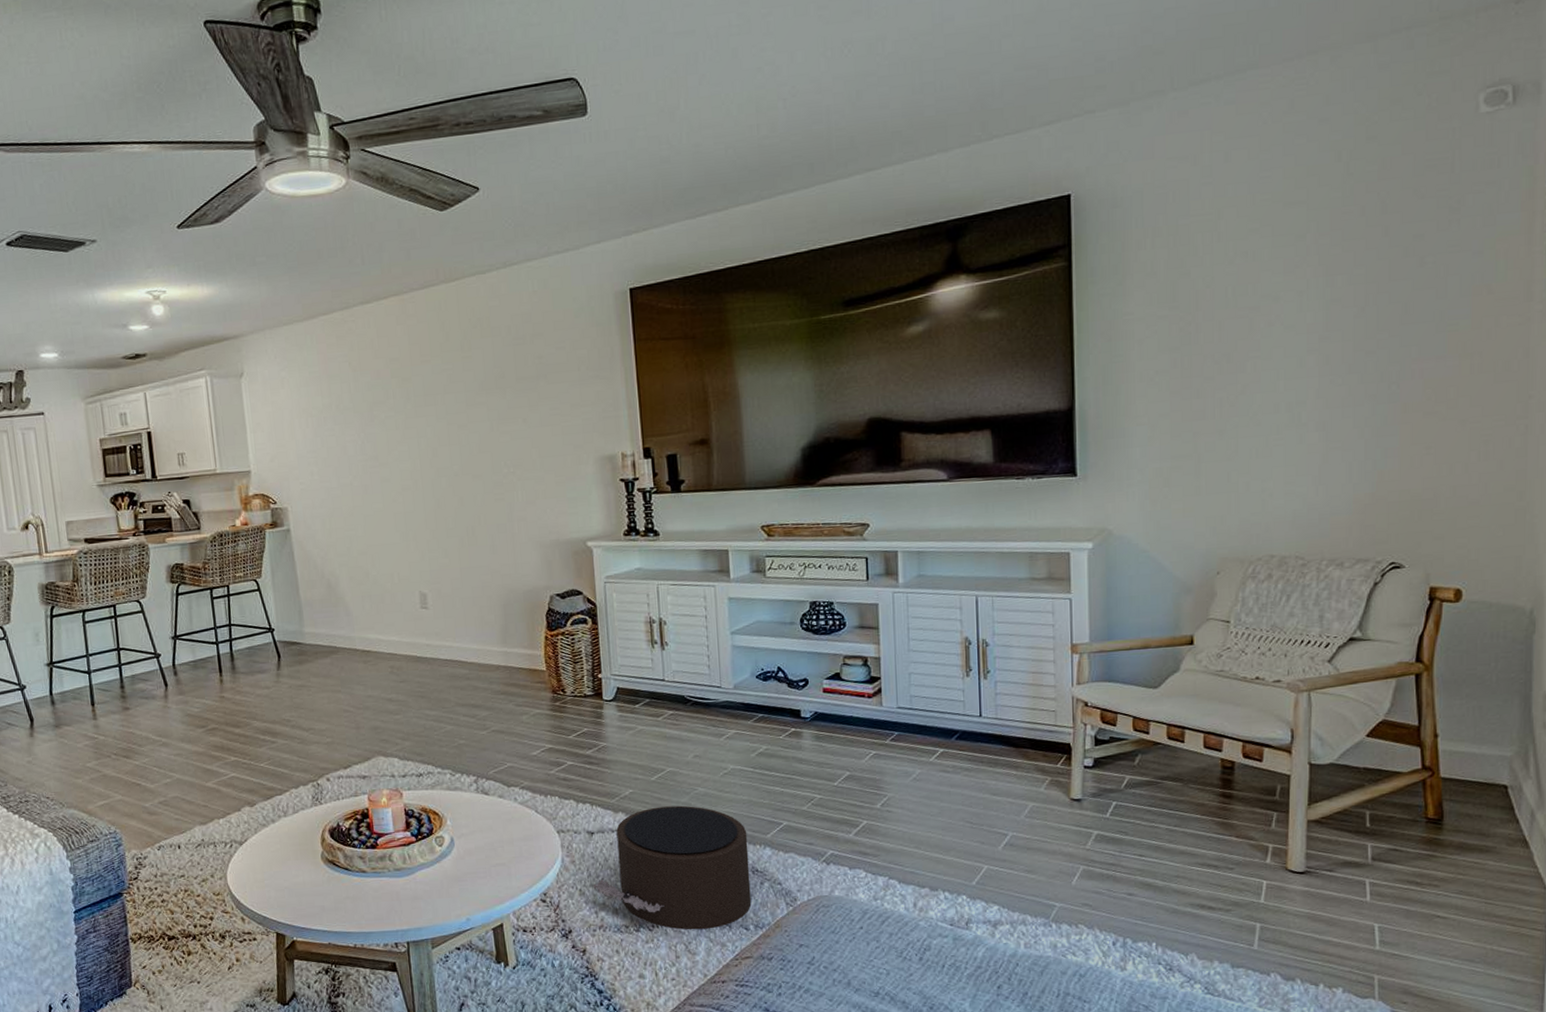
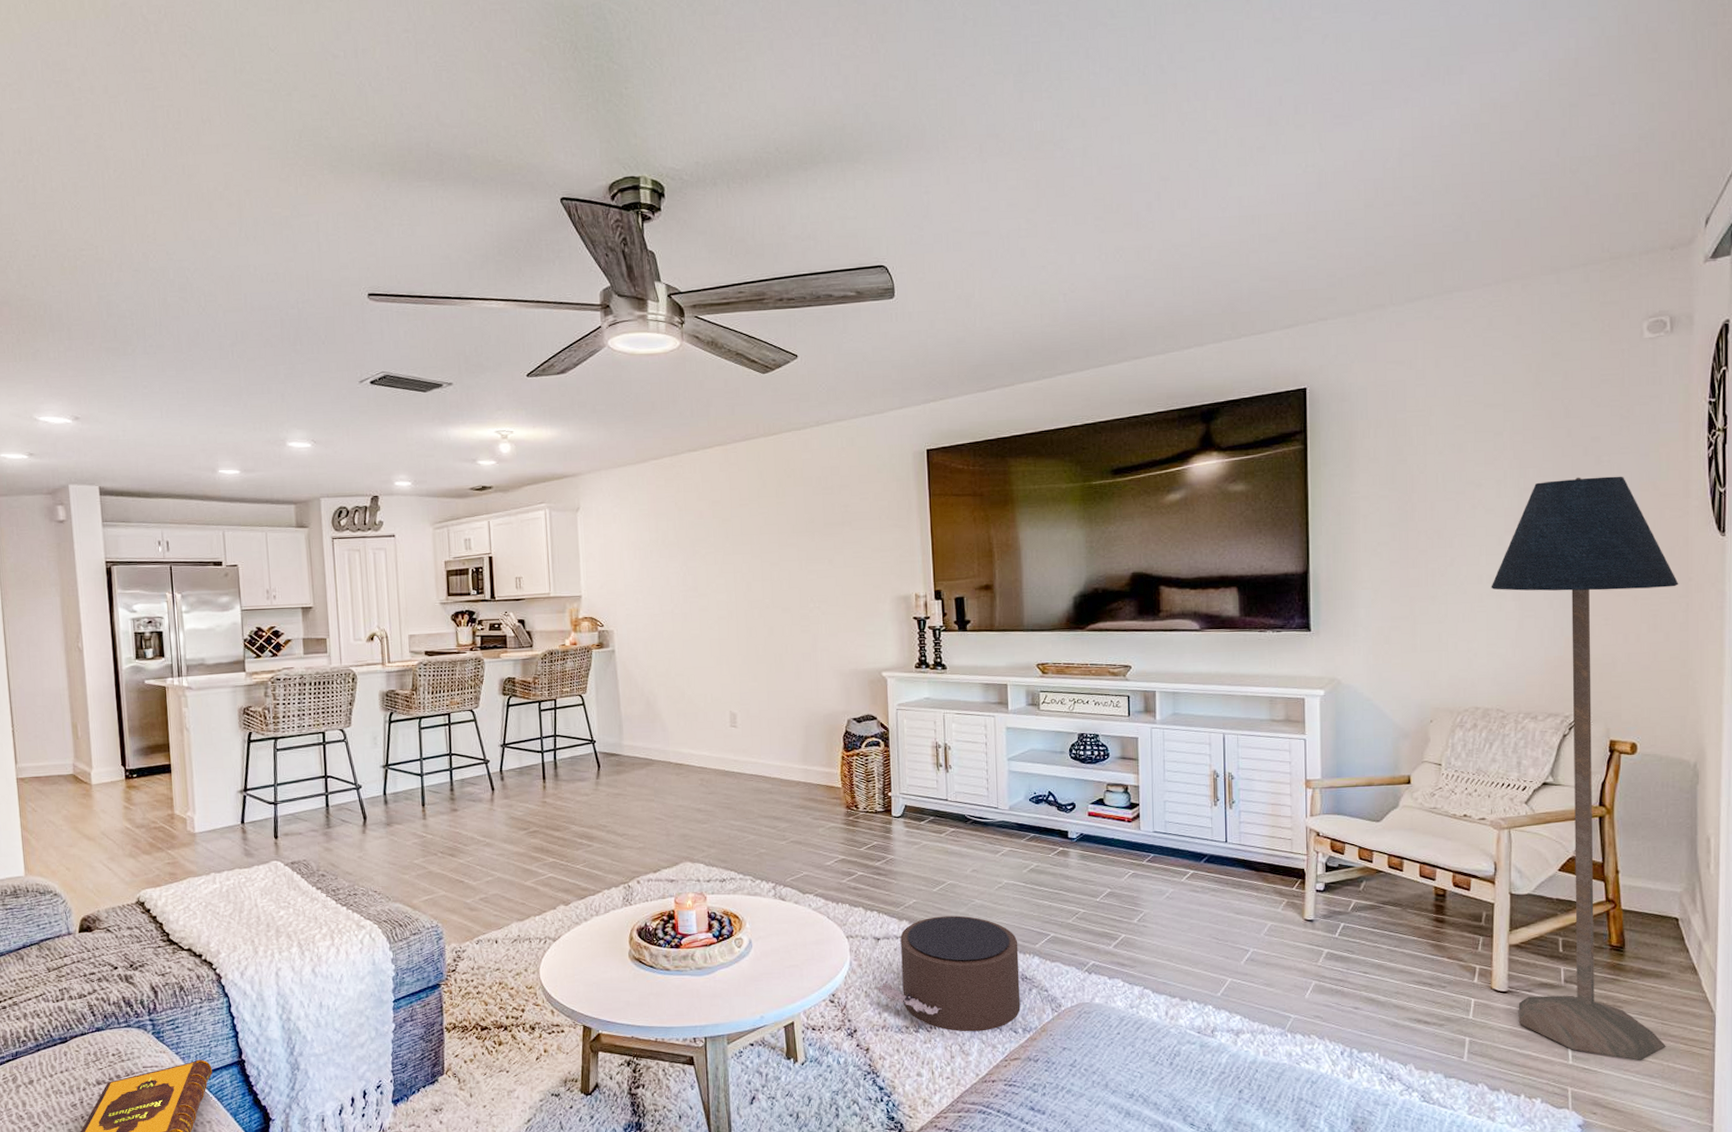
floor lamp: none [1290,279,1517,945] -> present [1491,476,1679,1061]

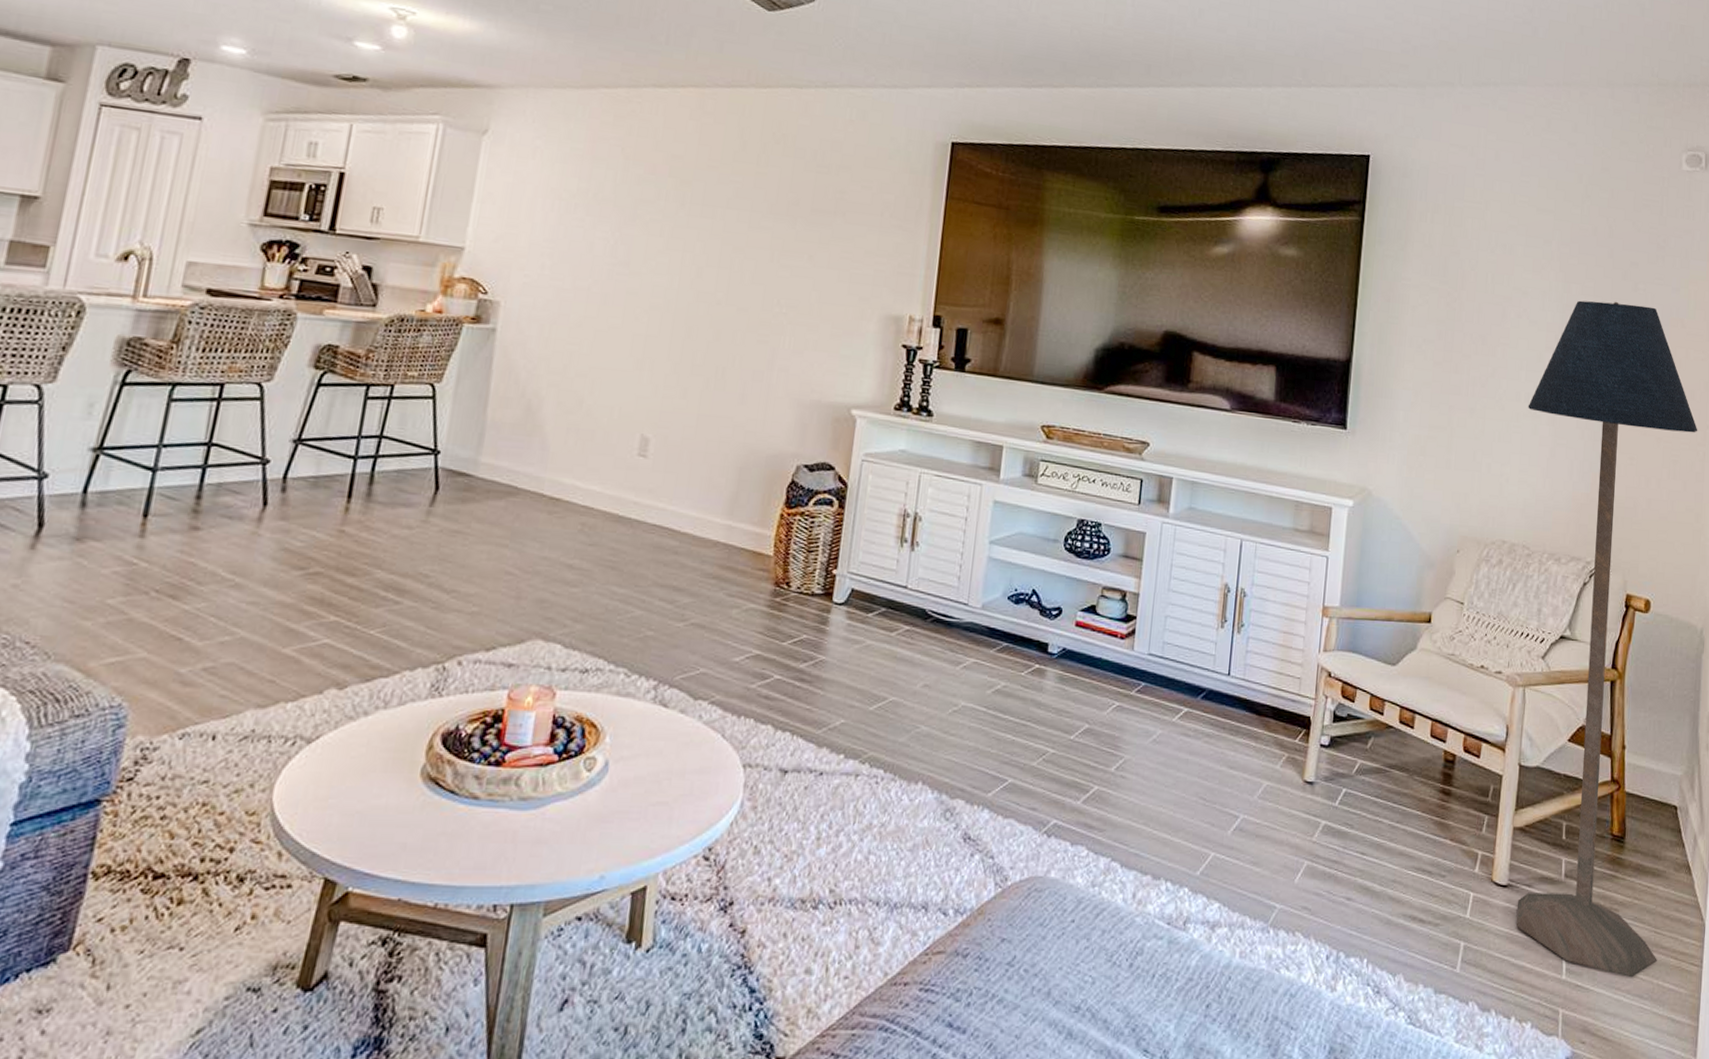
pouf: present [877,915,1021,1032] -> none [772,745,967,911]

